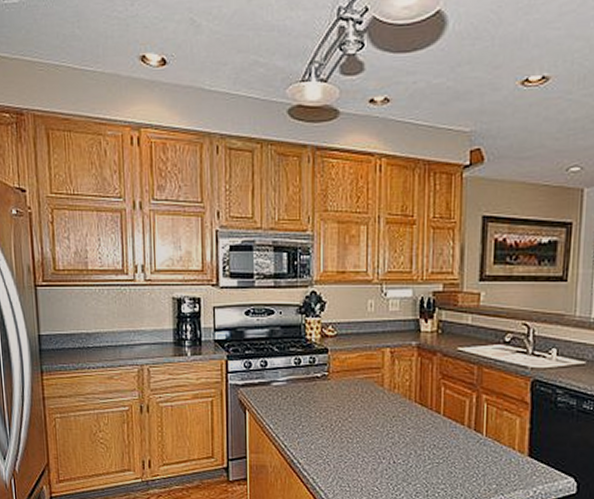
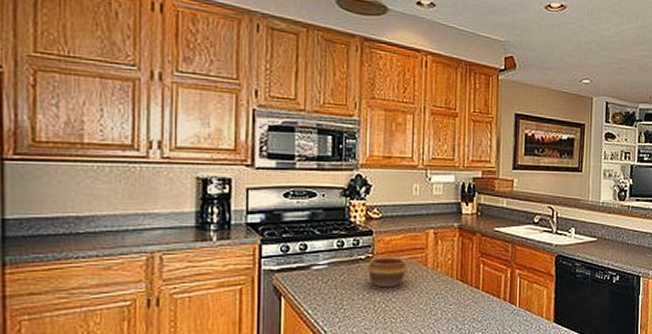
bowl: none [321,376,365,407] -> present [365,257,409,288]

